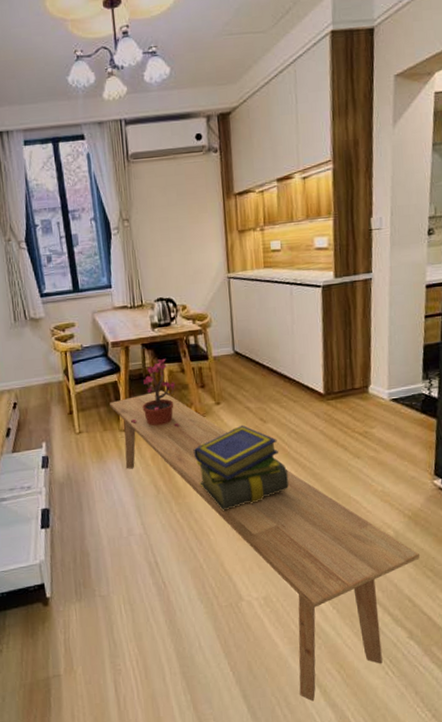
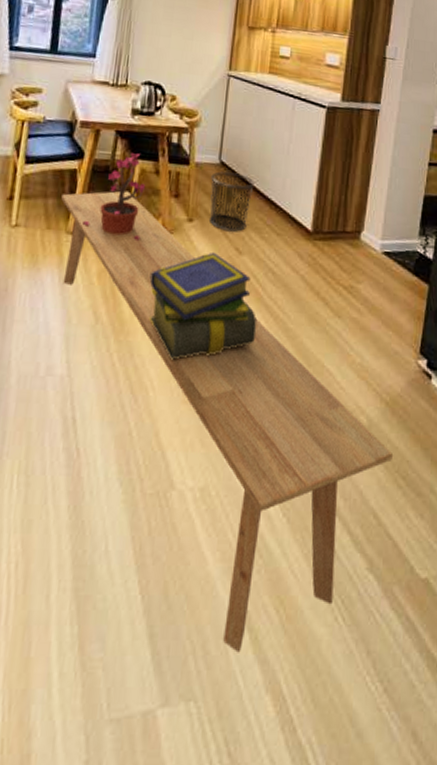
waste bin: none [229,358,267,407] -> present [208,171,254,232]

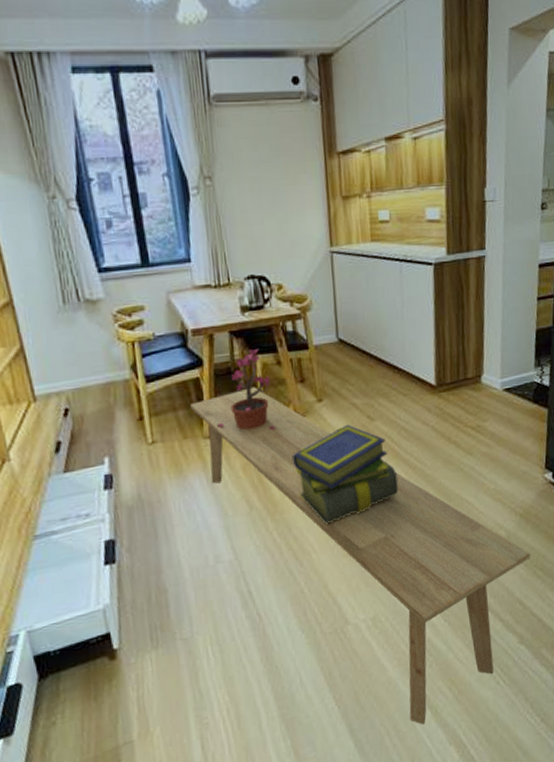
waste bin: present [208,171,254,232] -> none [332,347,375,403]

